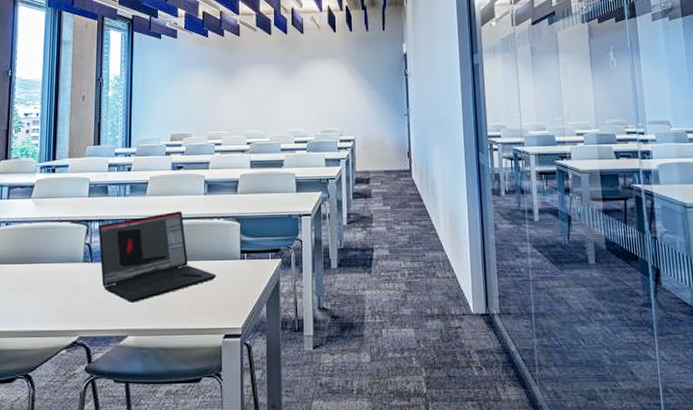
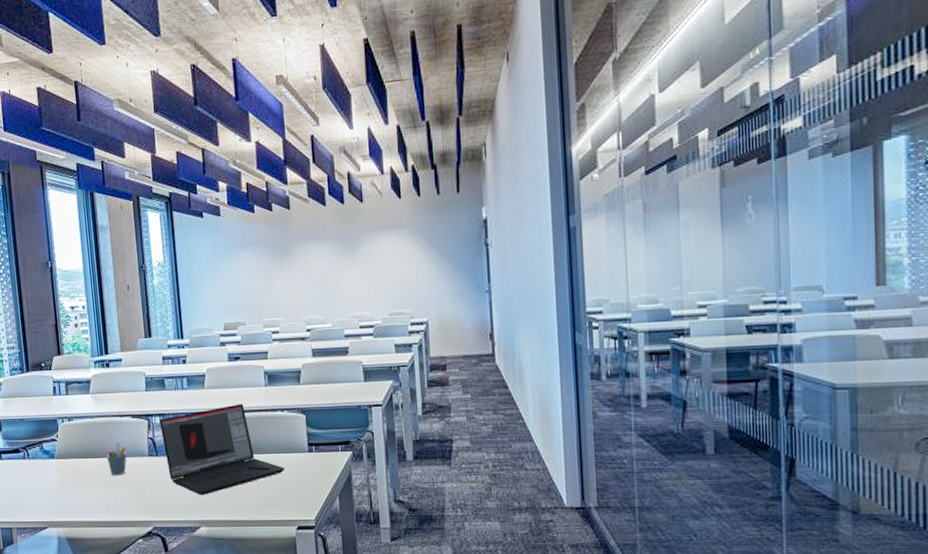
pen holder: none [39,247,61,283] -> present [106,441,127,476]

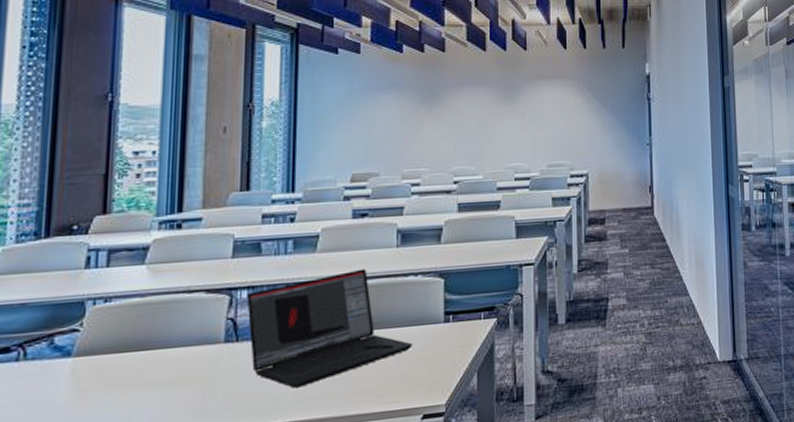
pen holder: present [106,441,127,476] -> none [158,326,192,374]

